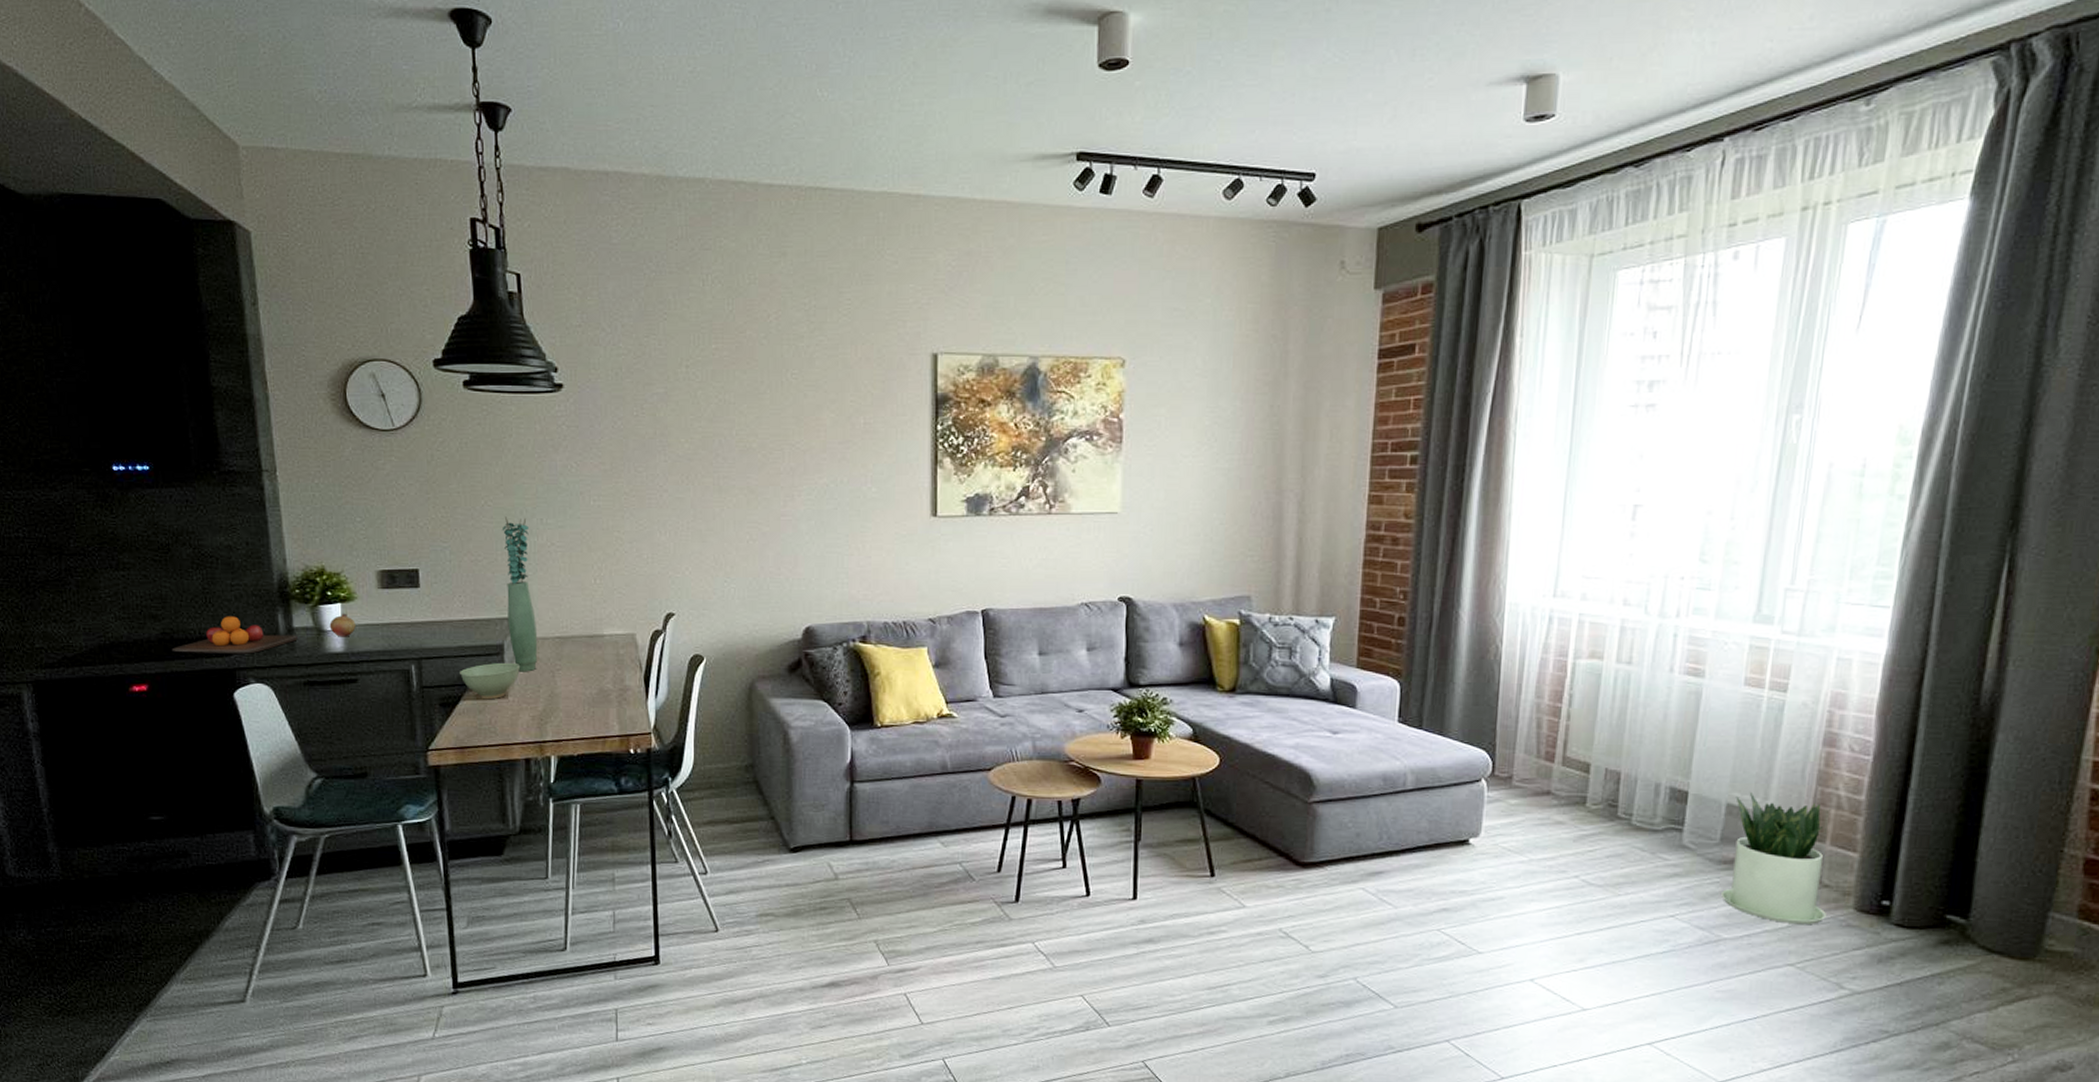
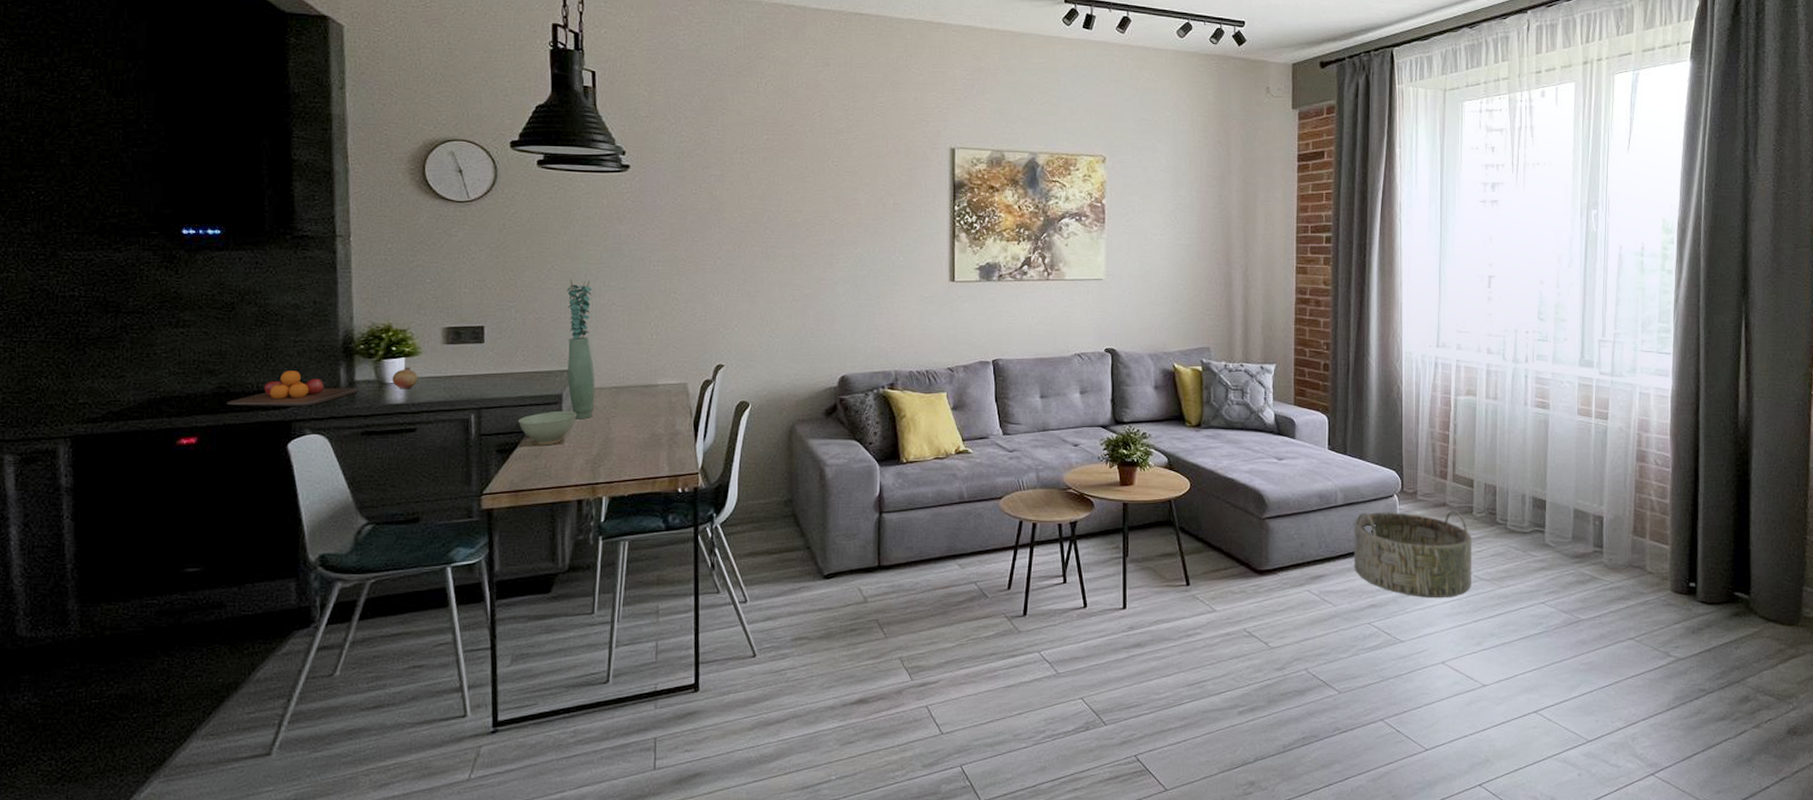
basket: none [1423,799,1583,904] -> present [1354,510,1472,597]
planter: present [1721,792,1826,924] -> none [1577,499,1652,604]

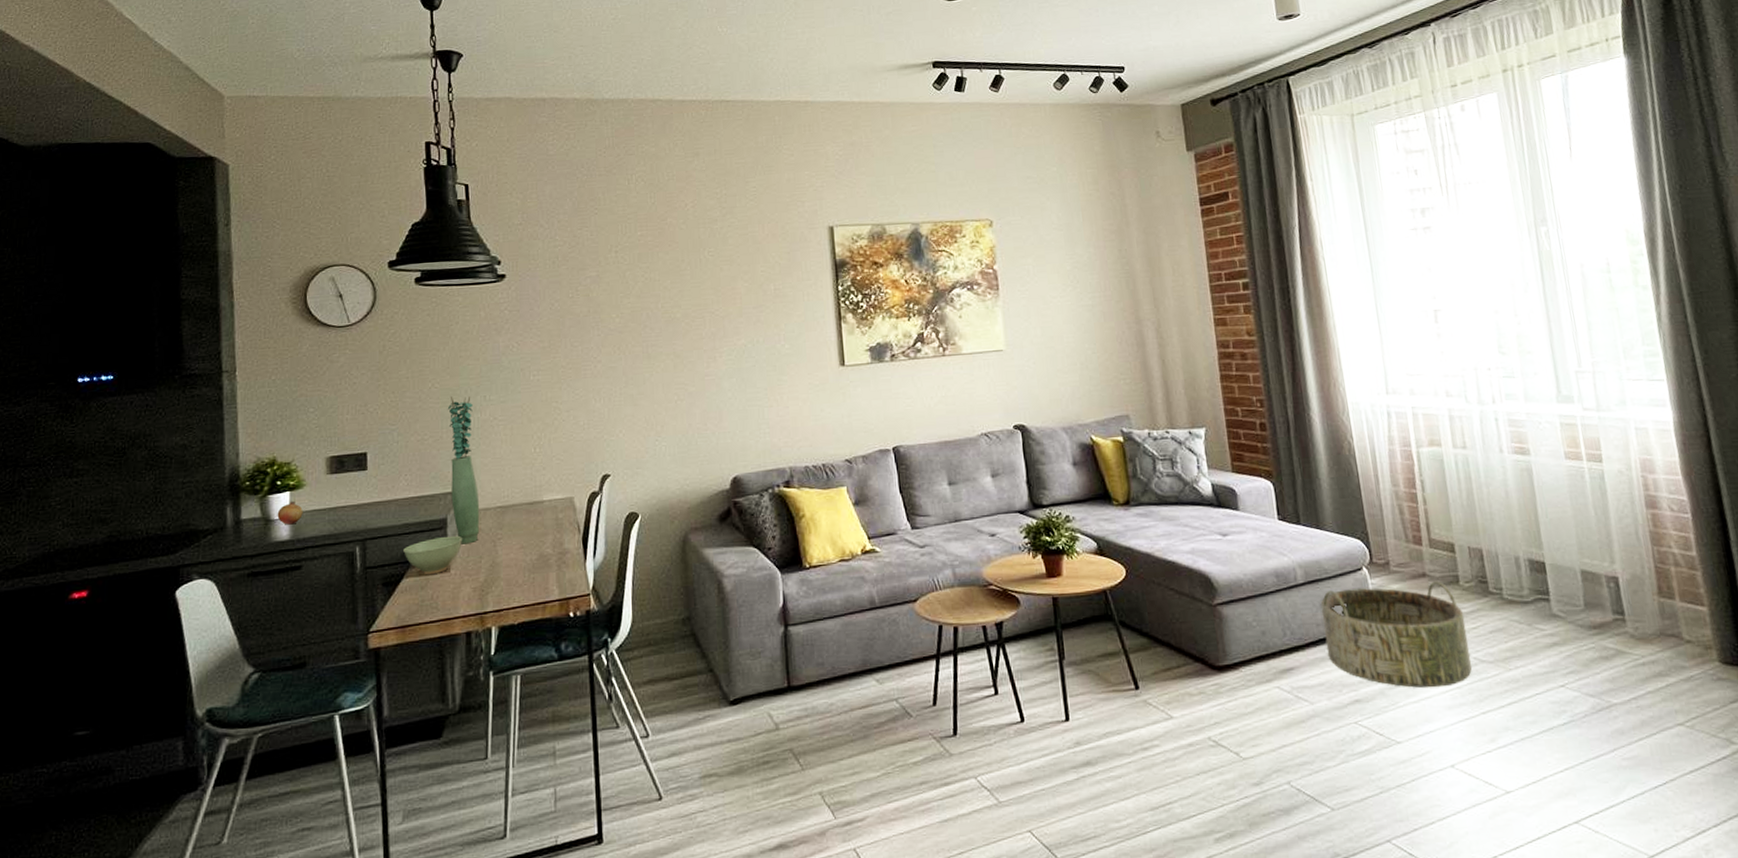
chopping board: present [226,370,359,407] -> none [116,513,245,556]

